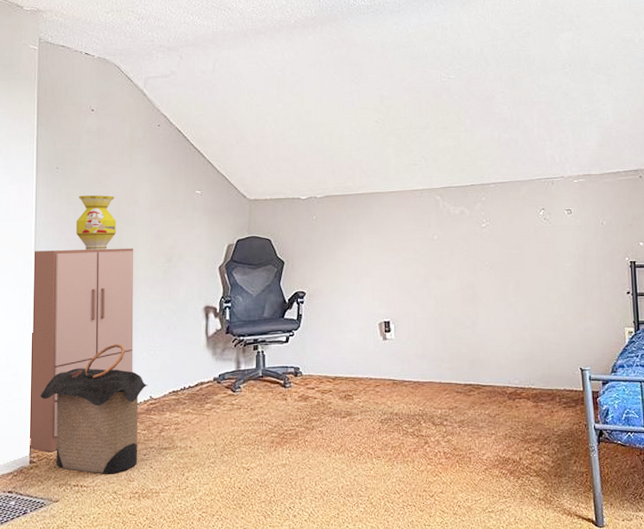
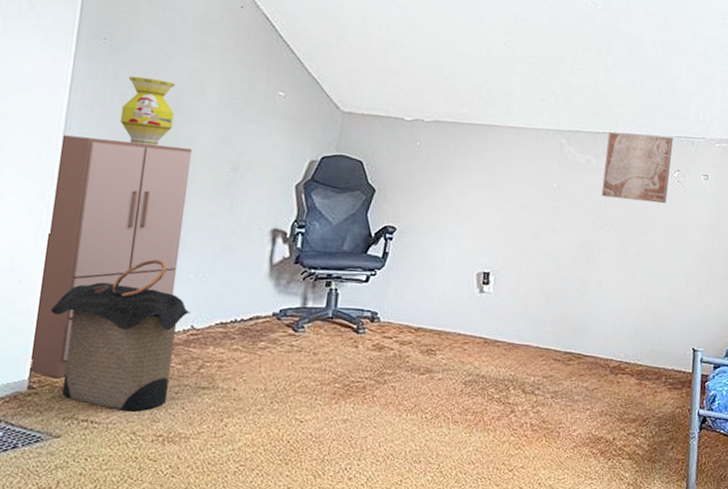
wall art: none [476,181,536,242] -> present [601,131,673,204]

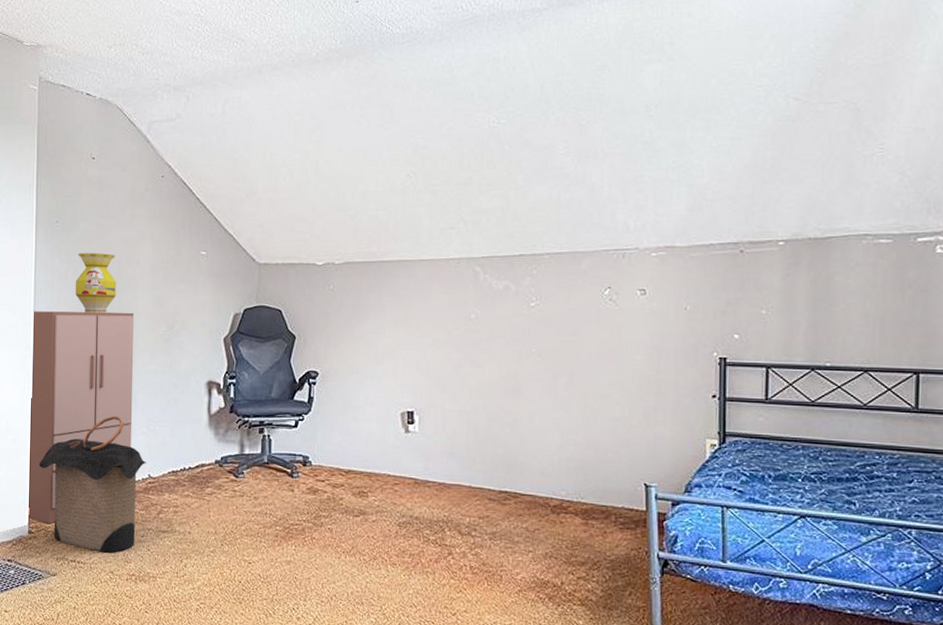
wall art: present [601,131,673,204] -> none [524,252,600,326]

